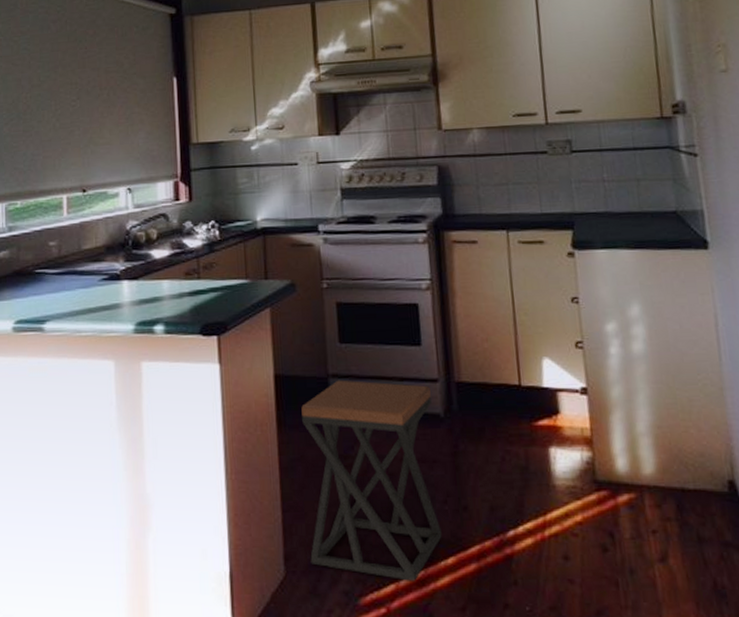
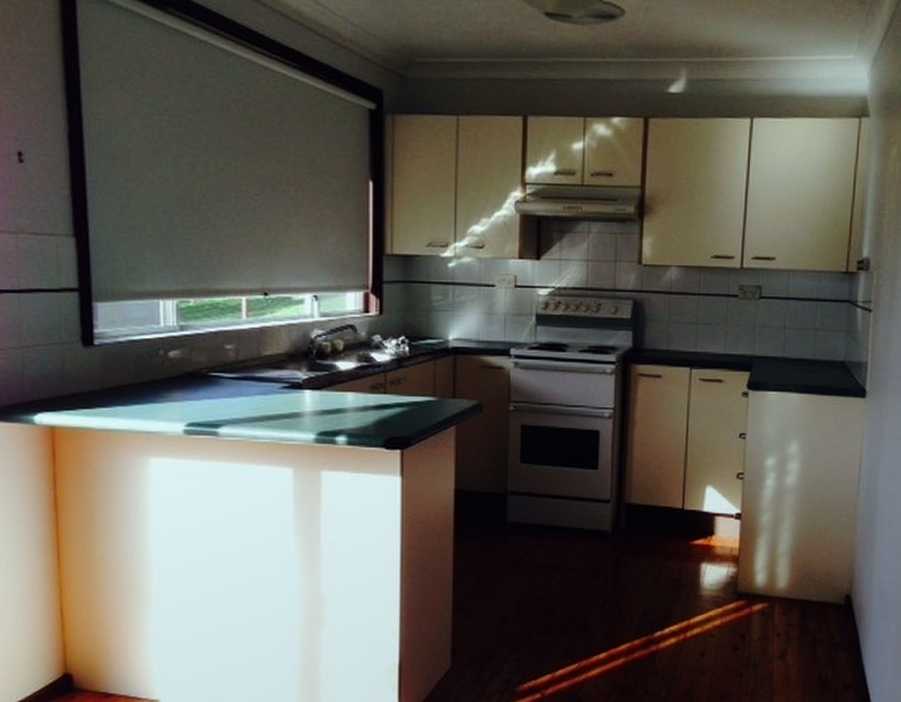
stool: present [301,380,442,581] -> none [476,497,602,672]

